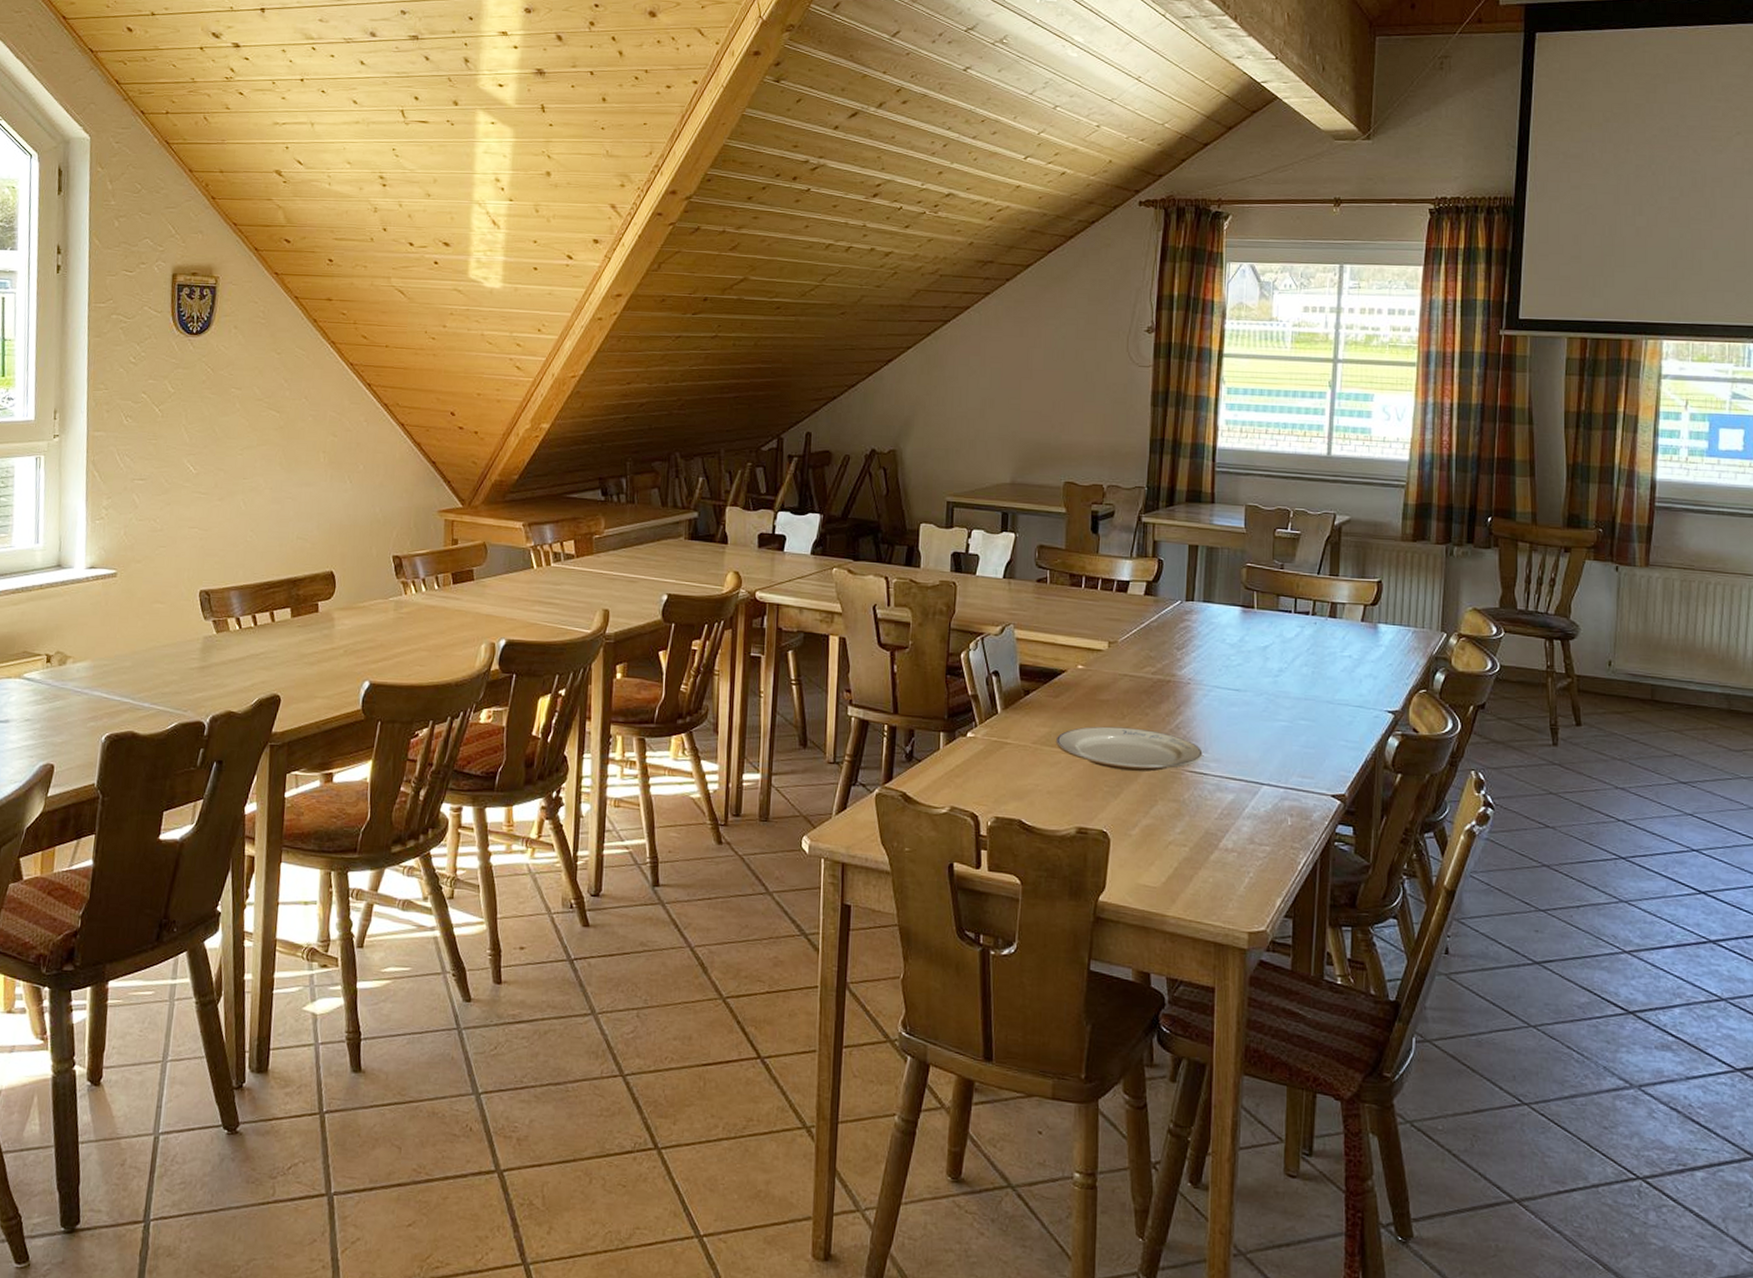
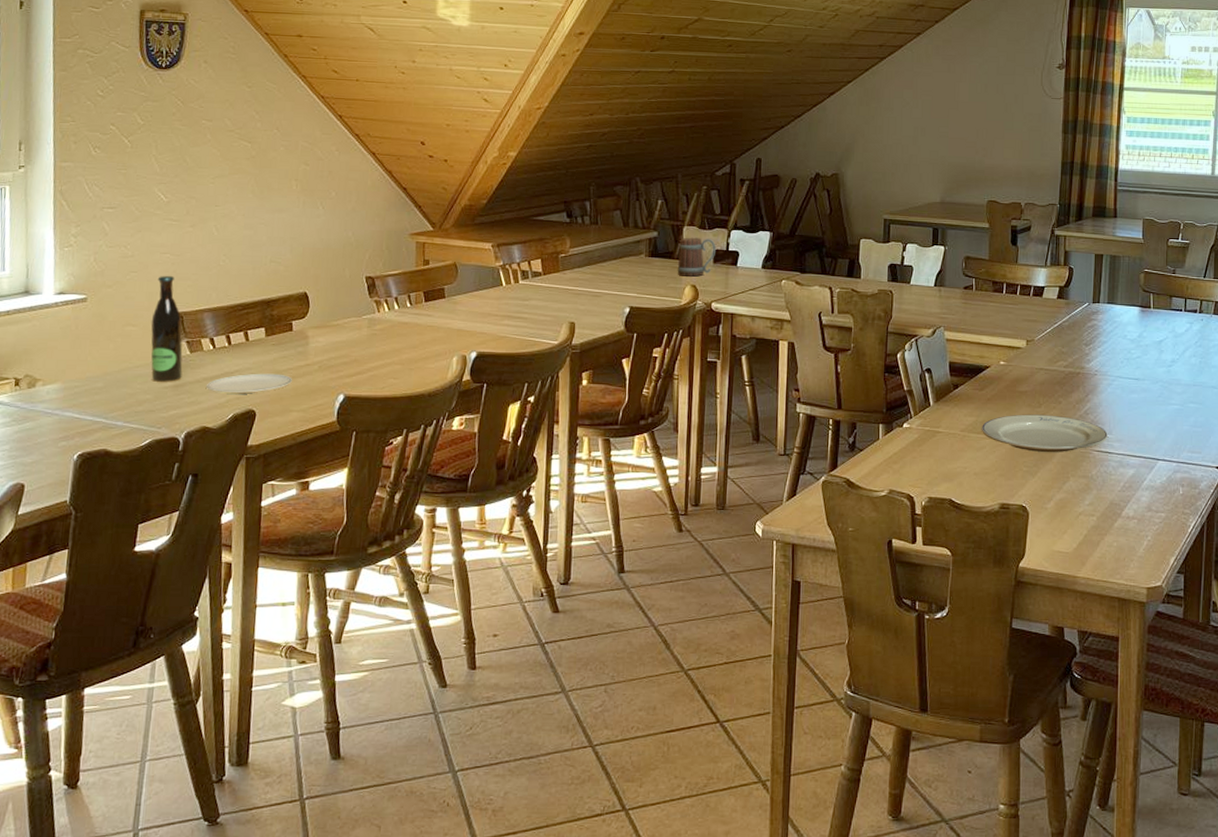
bottle: none [178,550,210,663] -> present [150,275,183,382]
plate: none [231,656,318,678] -> present [205,373,293,394]
beer mug: none [718,518,761,563] -> present [677,237,716,277]

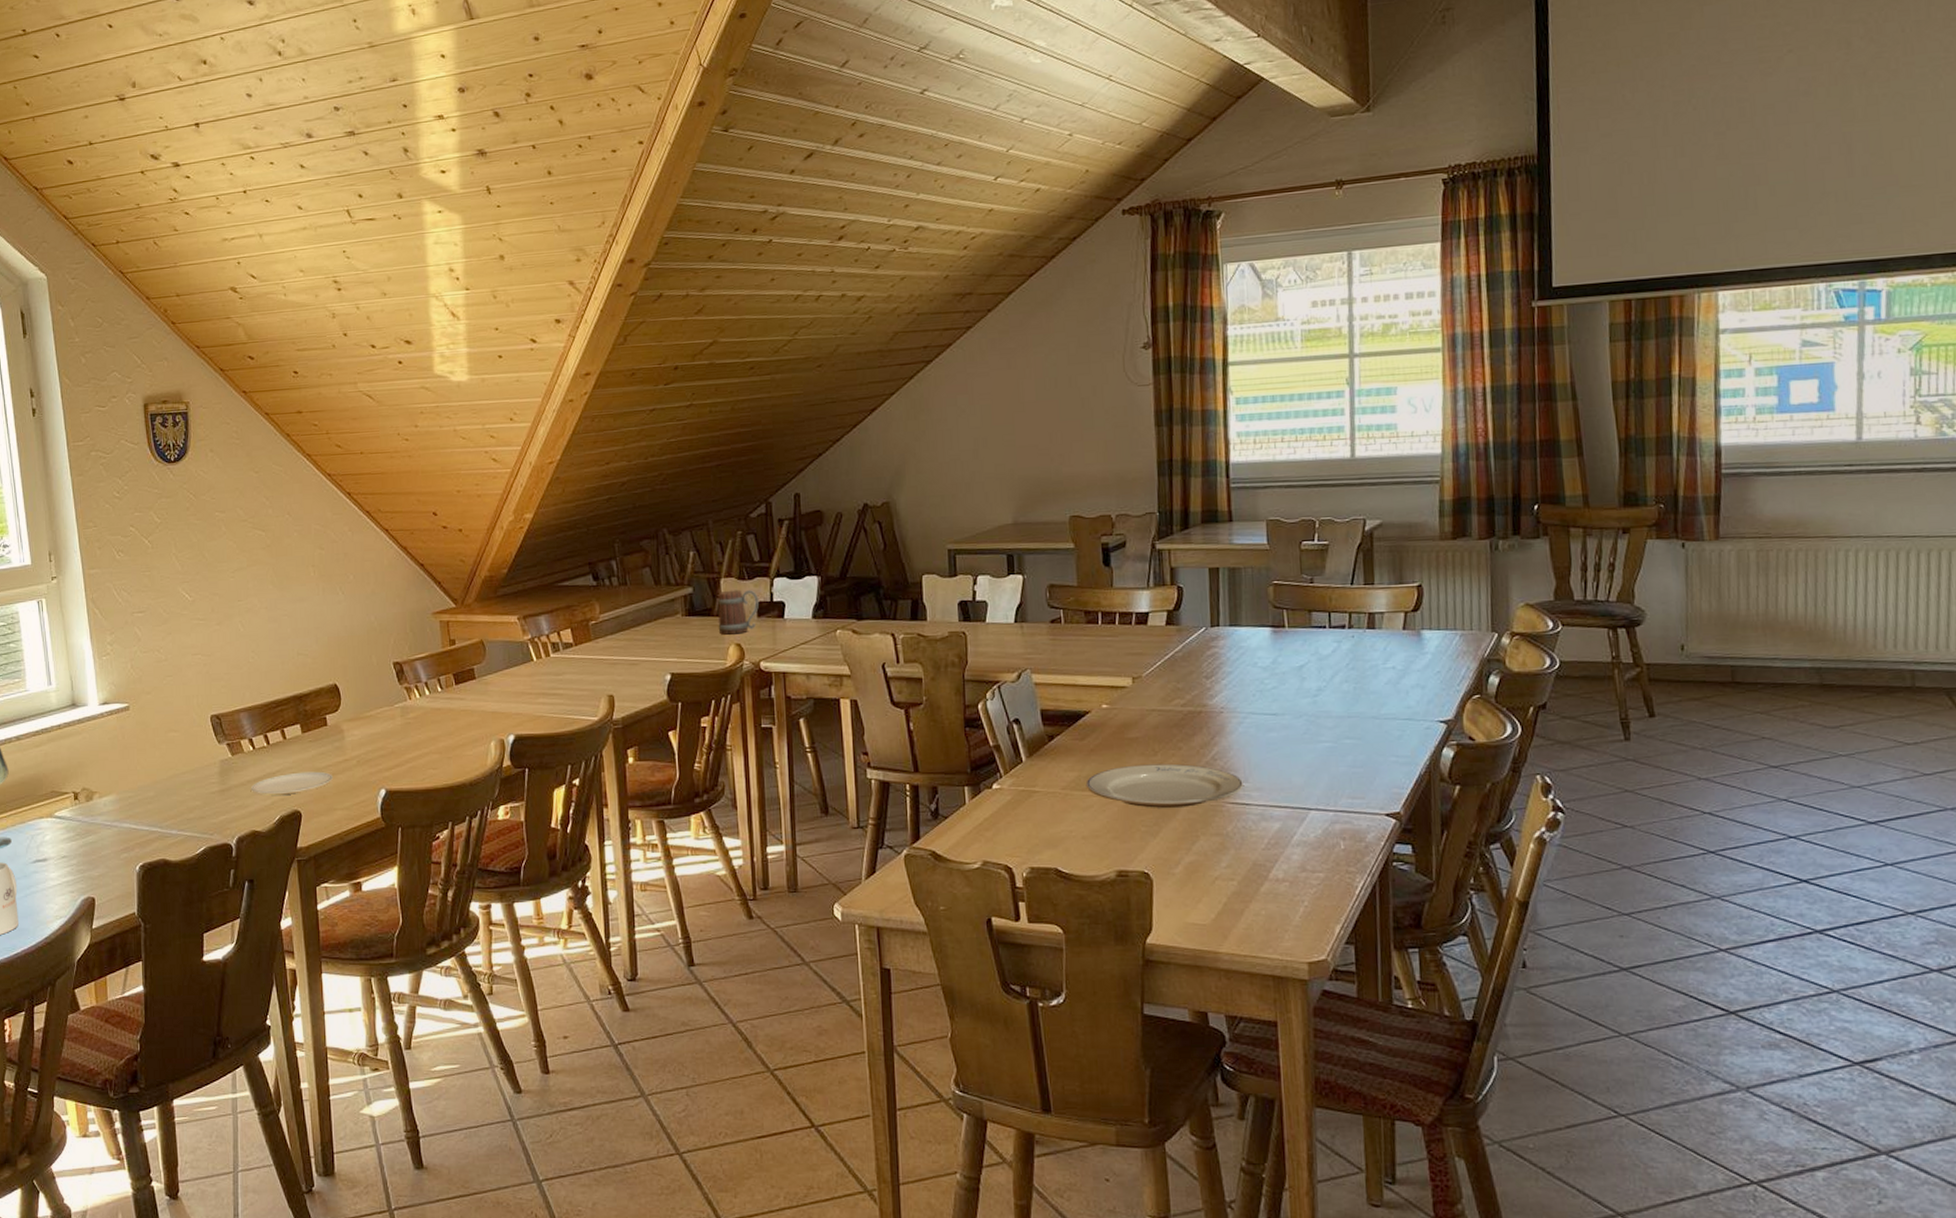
bottle: present [150,275,183,382] -> none [191,676,227,787]

